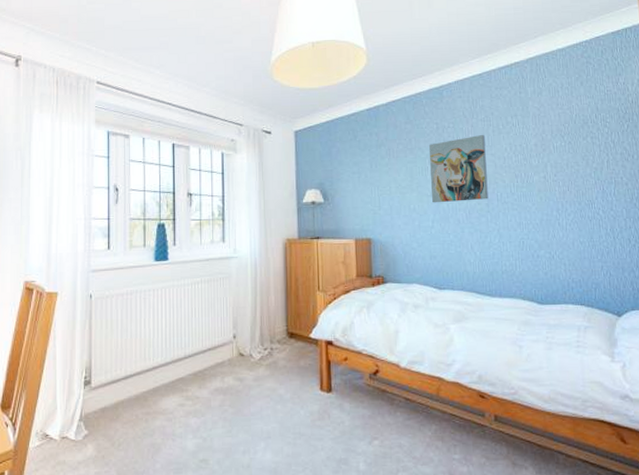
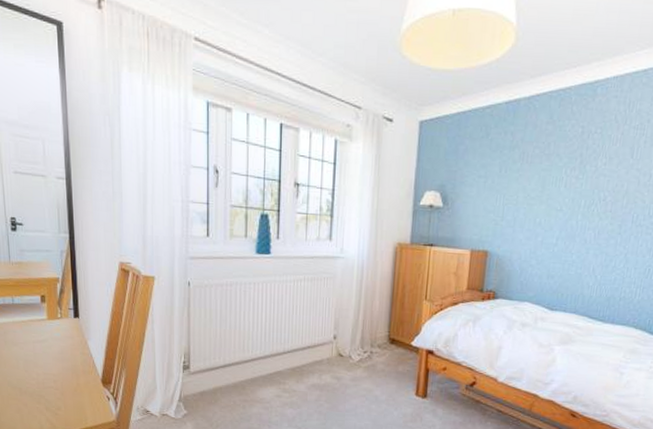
wall art: present [429,134,488,203] -> none [561,144,634,220]

